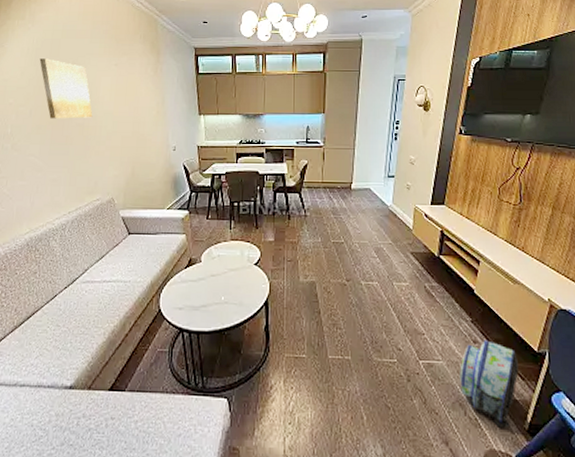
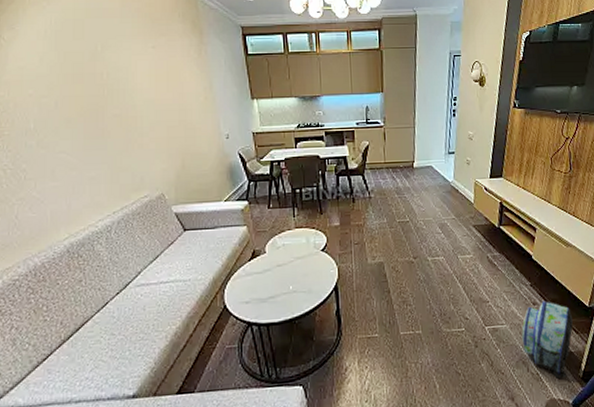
wall art: present [39,58,93,119] -> none [61,42,131,110]

